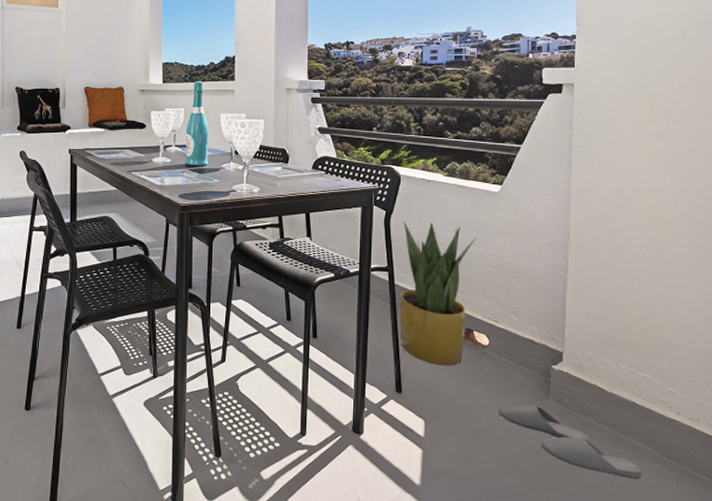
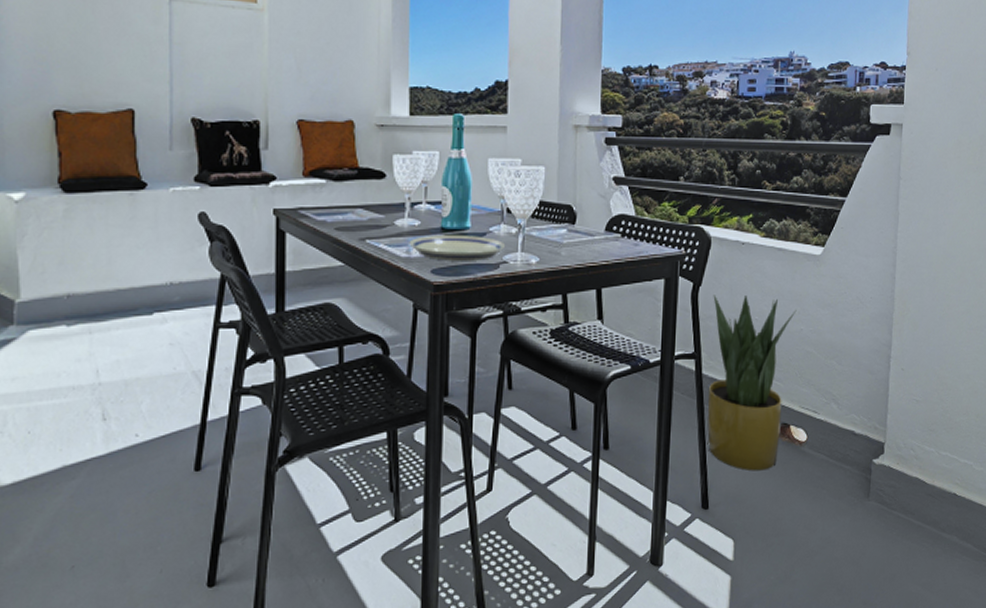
plate: none [163,169,233,189] -> present [409,234,505,261]
slippers: present [498,405,642,479] -> none [815,508,960,581]

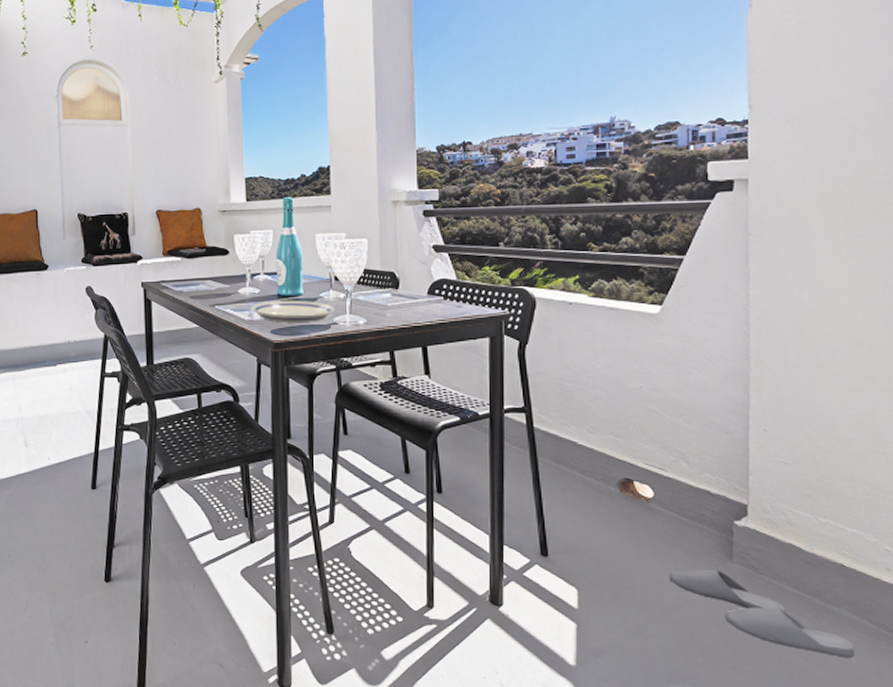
planter: present [707,295,797,471] -> none [541,352,634,524]
slippers: none [815,508,960,581] -> present [668,569,855,658]

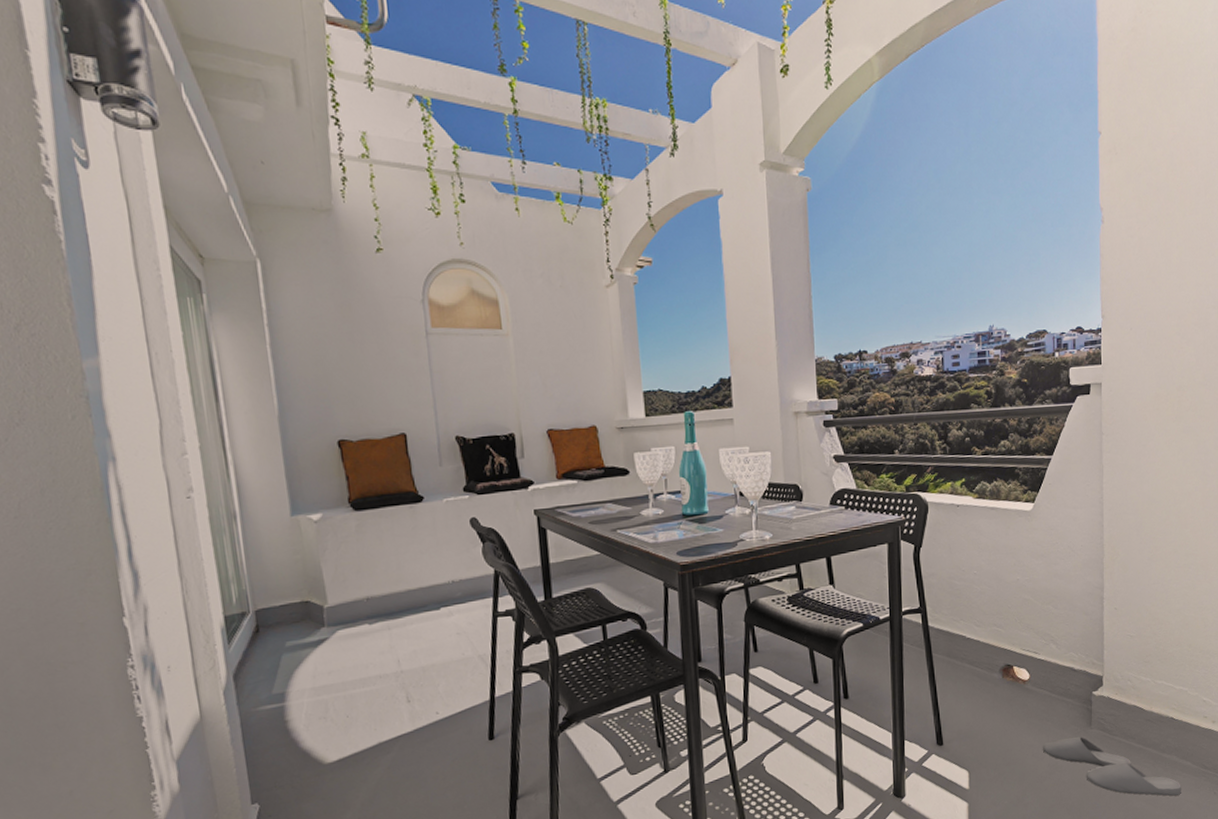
plate: present [251,300,334,323] -> none [655,518,740,543]

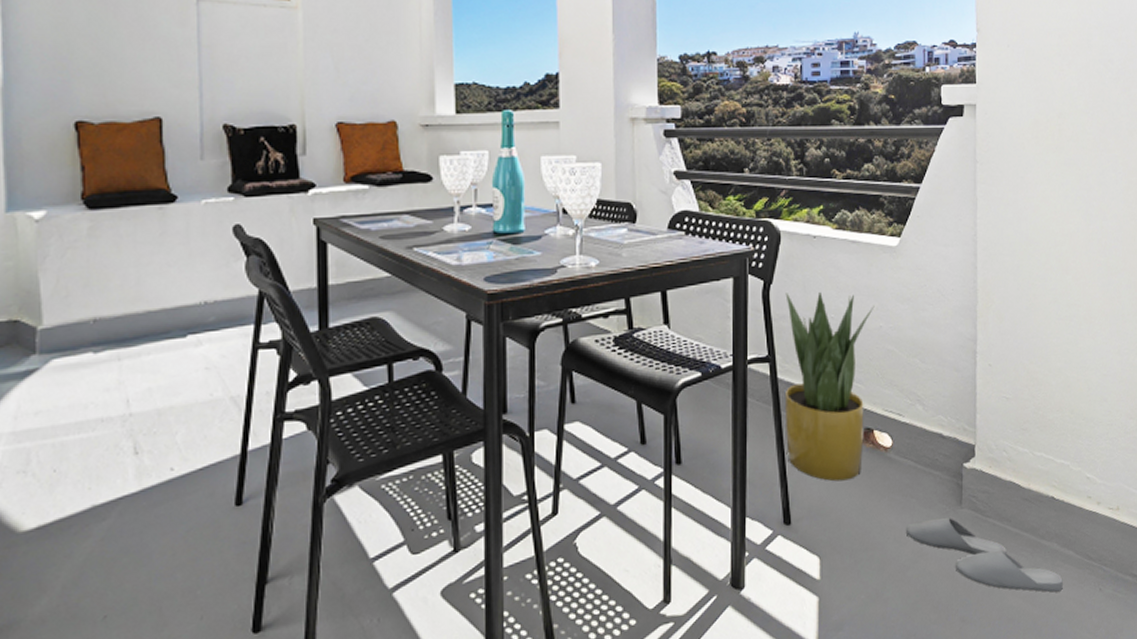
planter: none [933,553,1012,709] -> present [785,292,875,482]

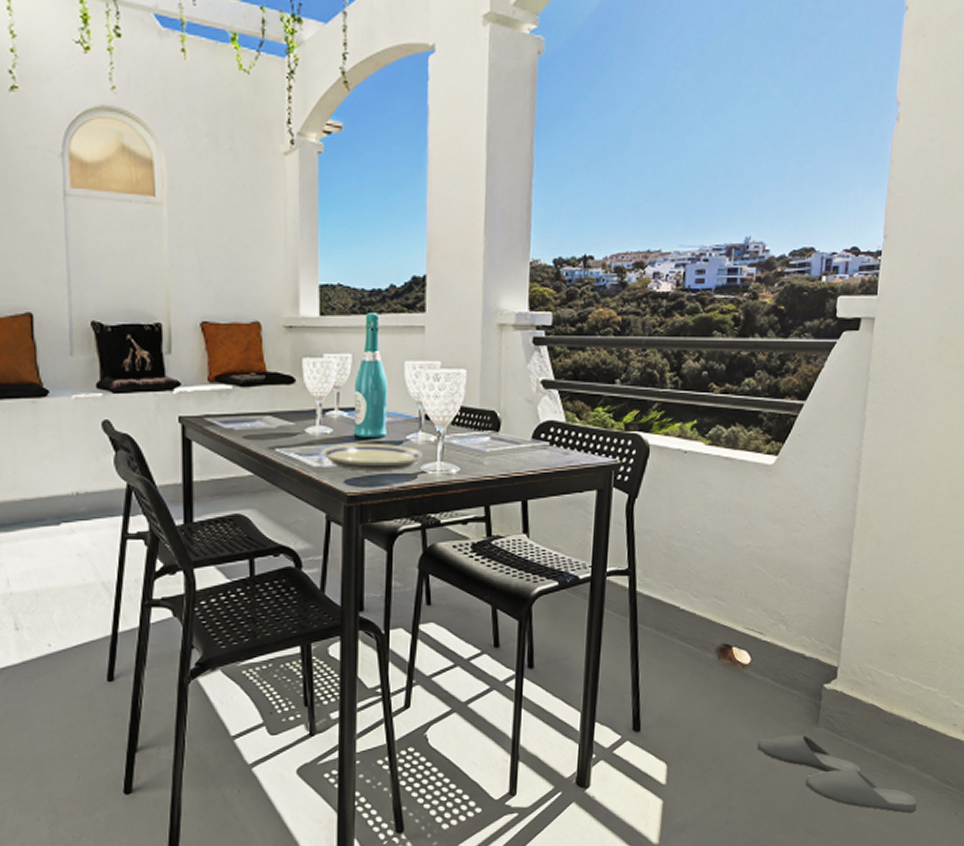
plate: none [459,238,562,267] -> present [321,442,423,471]
planter: present [785,292,875,482] -> none [641,507,744,694]

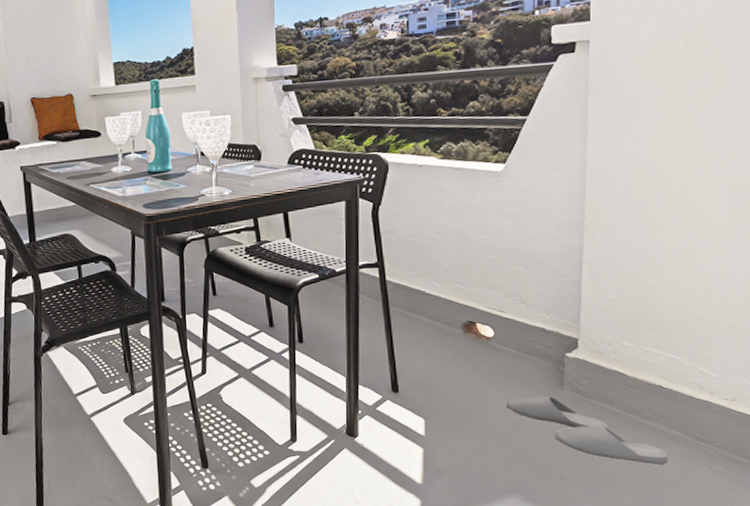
plate: present [321,442,423,471] -> none [123,175,201,197]

